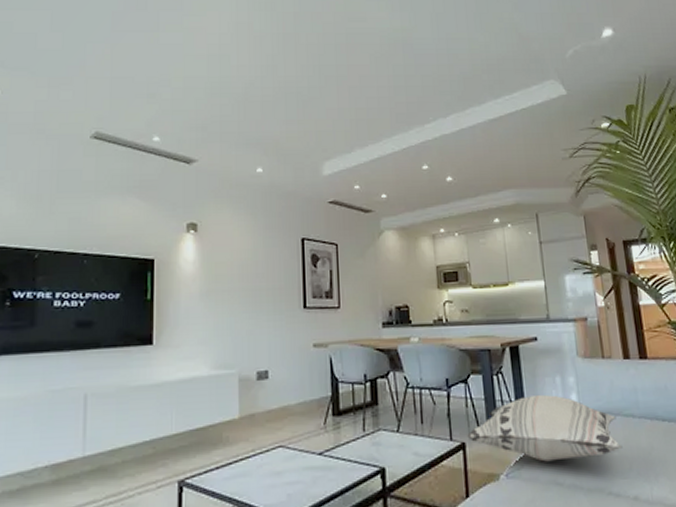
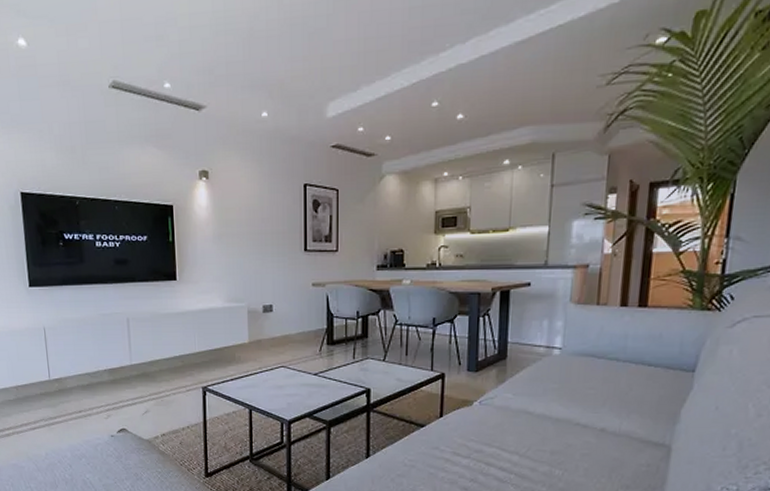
decorative pillow: present [467,394,623,462] -> none [447,335,600,394]

